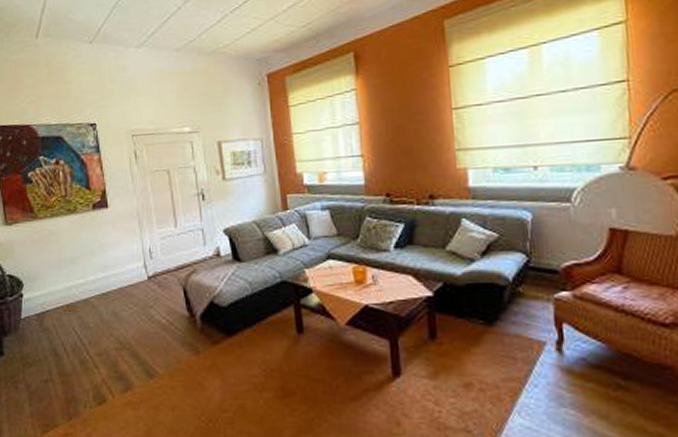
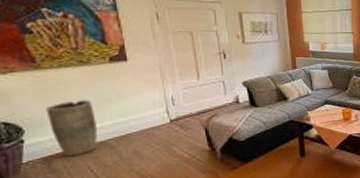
vase: none [40,252,81,315] -> present [46,100,97,157]

